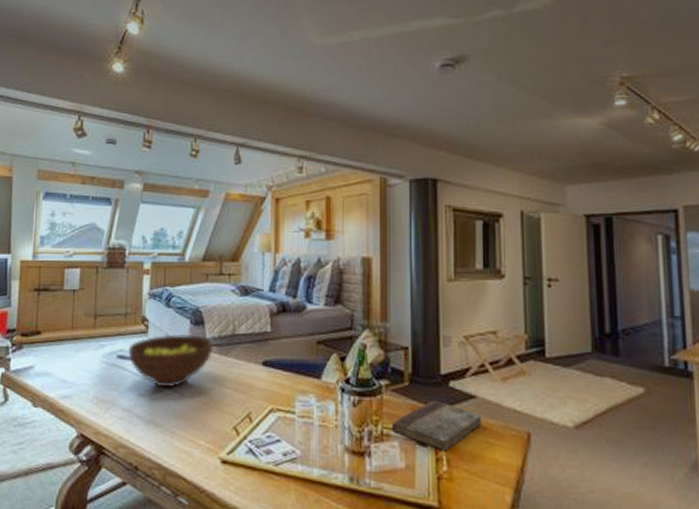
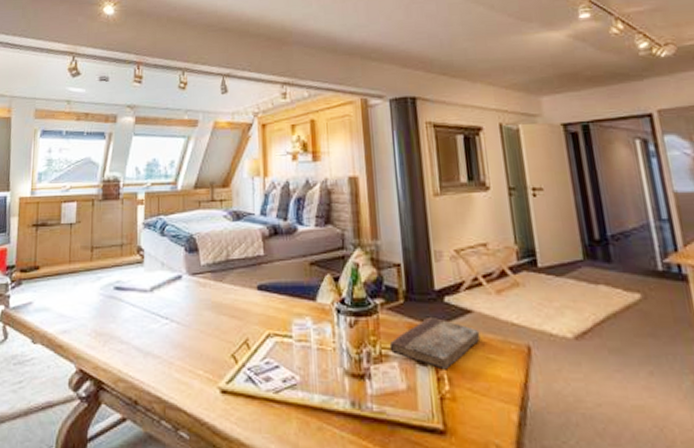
fruit bowl: present [128,334,213,387] -> none [125,262,208,316]

